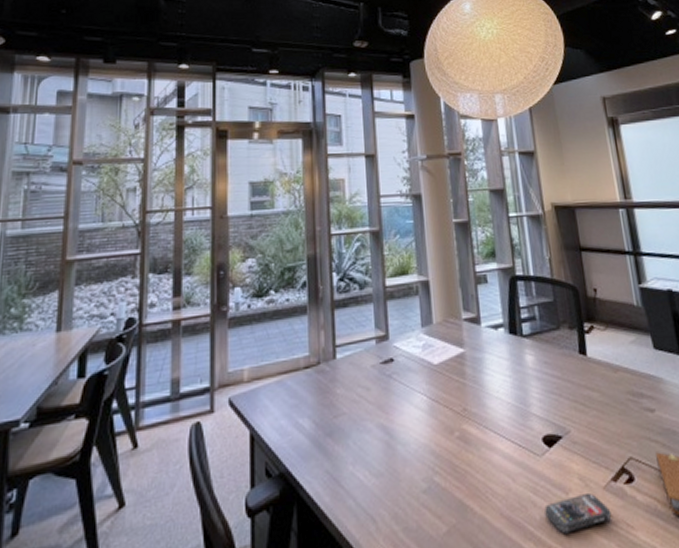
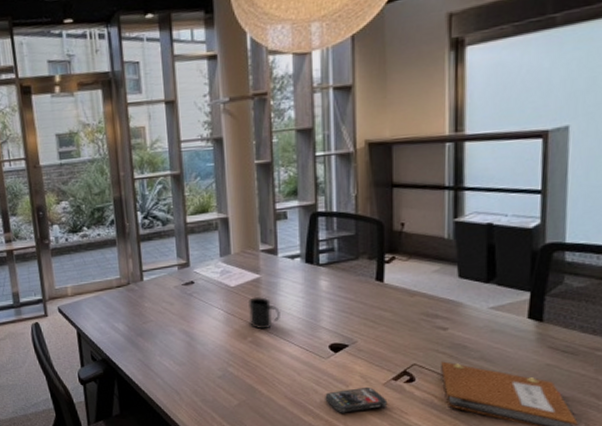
mug: none [452,376,488,419] -> present [247,296,280,329]

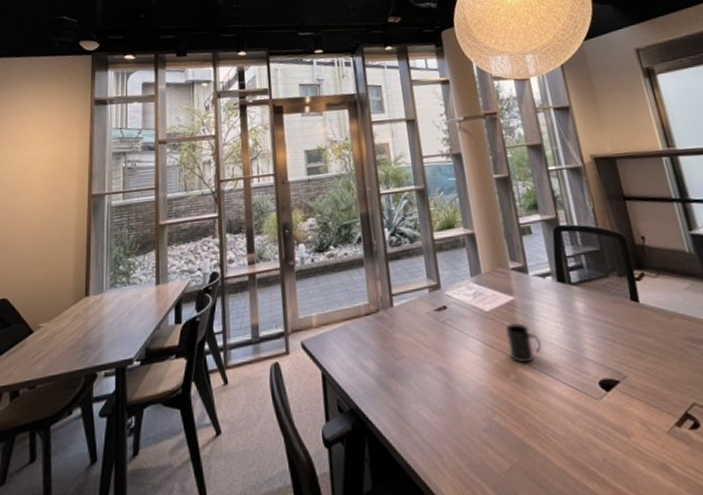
smartphone: present [325,386,388,413] -> none [606,436,679,476]

